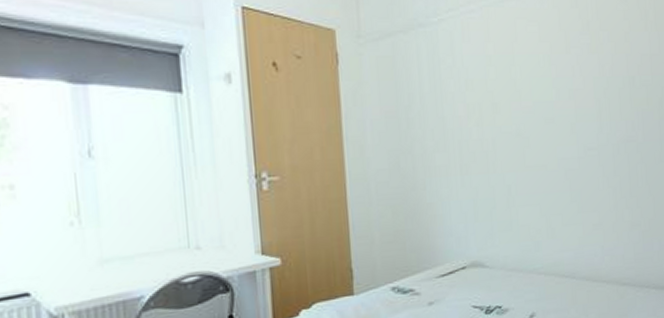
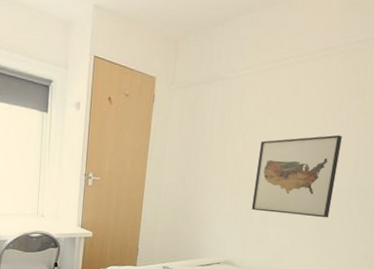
wall art: none [486,81,583,190] -> present [251,135,342,218]

